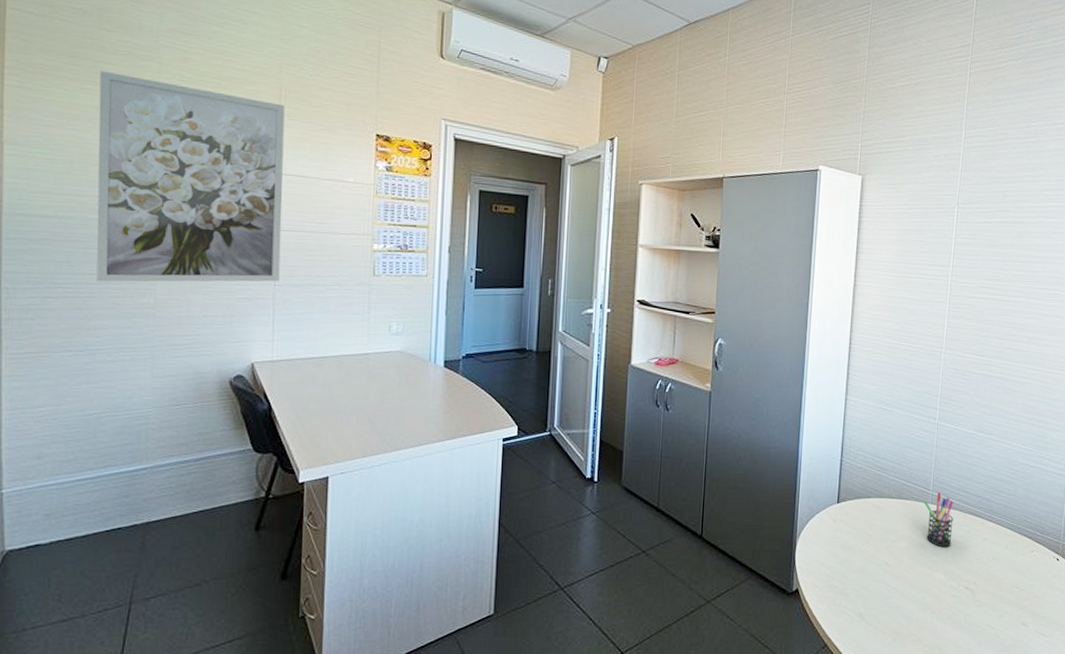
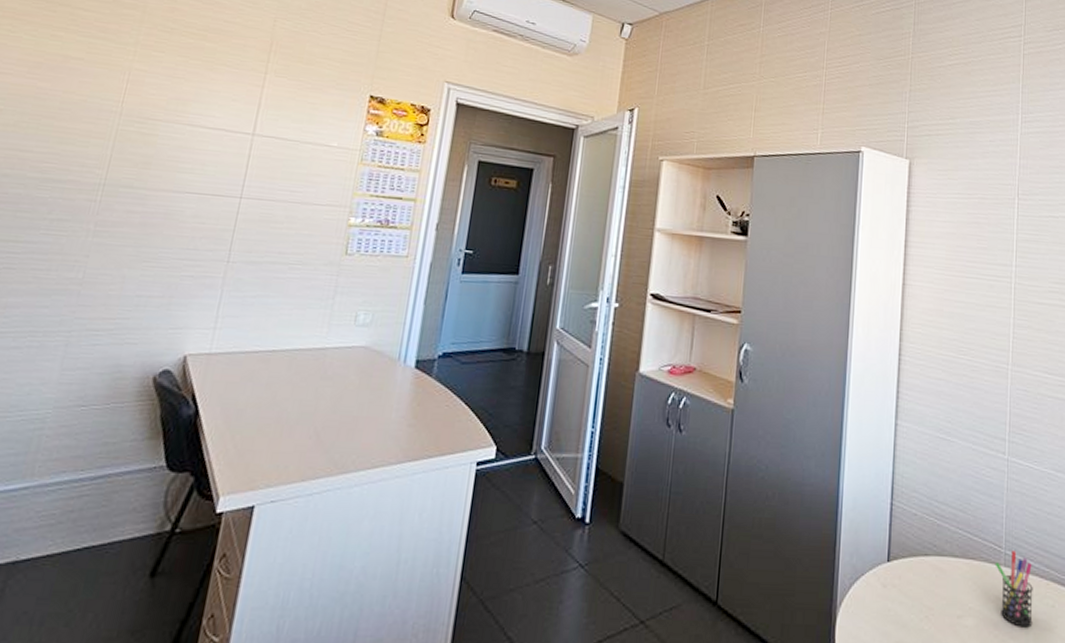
wall art: present [96,70,285,282] -> none [19,17,273,258]

